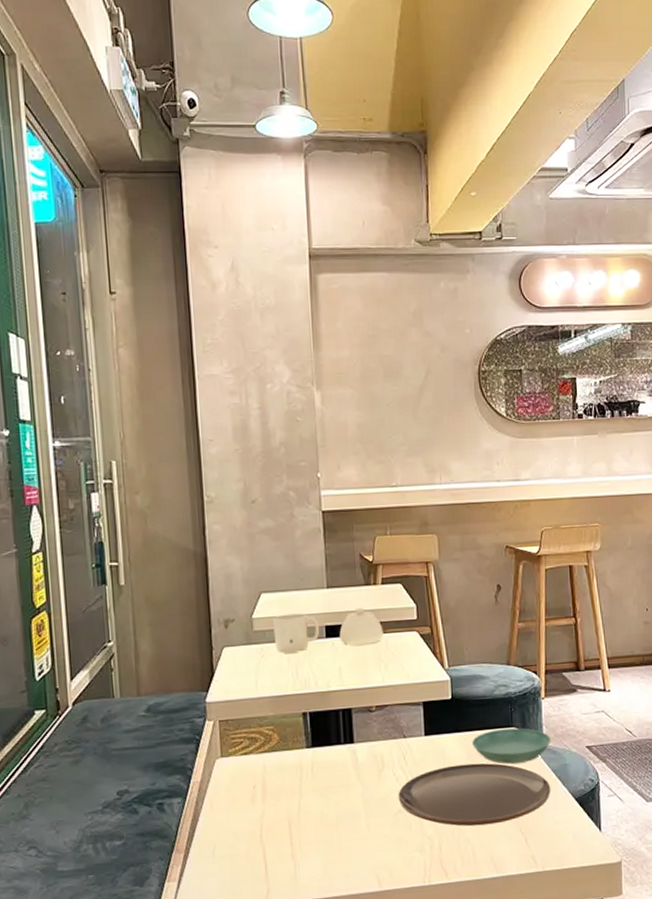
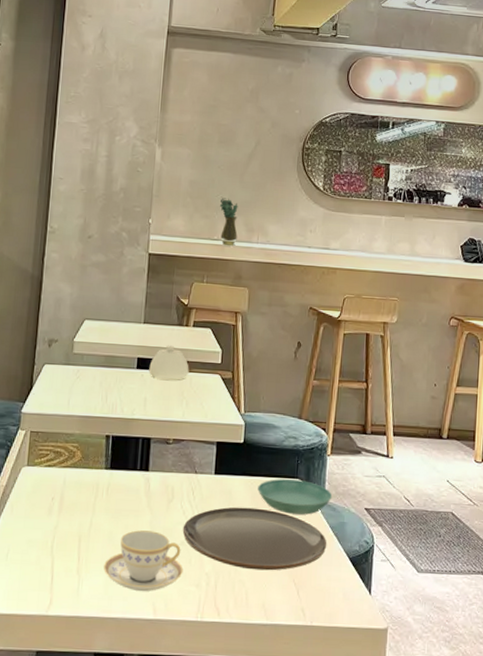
mug: present [272,613,320,654] -> none [90,341,133,379]
teacup: none [319,803,404,866] -> present [104,530,183,591]
vase: none [393,437,418,492] -> present [219,196,238,247]

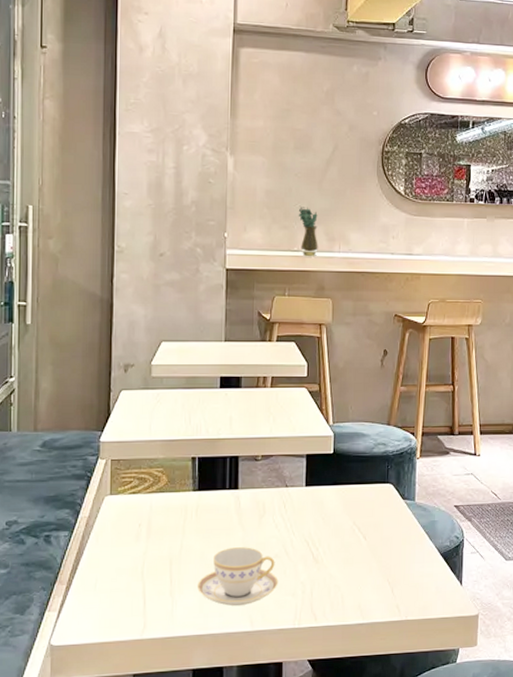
sugar bowl: present [149,345,189,381] -> none [233,362,275,398]
plate: present [182,507,327,571] -> none [276,515,419,574]
saucer: present [258,478,333,515] -> none [349,484,423,518]

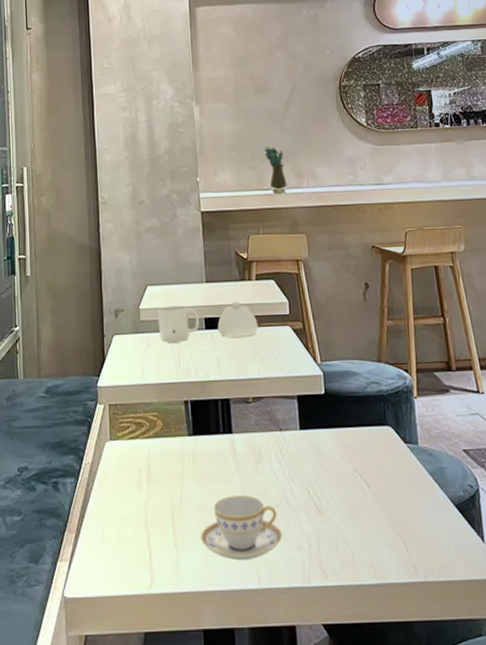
mug: none [170,363,215,400] -> present [156,305,200,343]
sugar bowl: none [233,362,275,398] -> present [217,301,259,339]

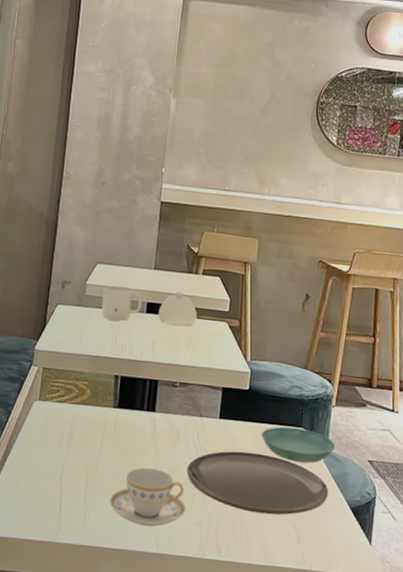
vase: present [264,145,287,195] -> none [231,148,251,198]
plate: none [275,460,429,527] -> present [186,451,329,515]
saucer: none [346,426,427,464] -> present [261,426,336,463]

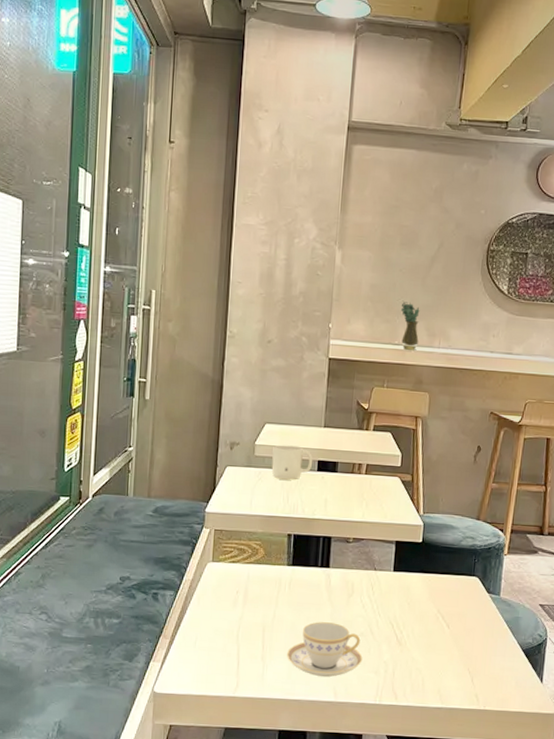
sugar bowl: present [158,291,198,327] -> none [329,448,369,483]
plate: present [186,451,329,515] -> none [362,601,502,660]
vase: none [231,148,251,198] -> present [400,300,420,351]
saucer: present [261,426,336,463] -> none [435,576,508,610]

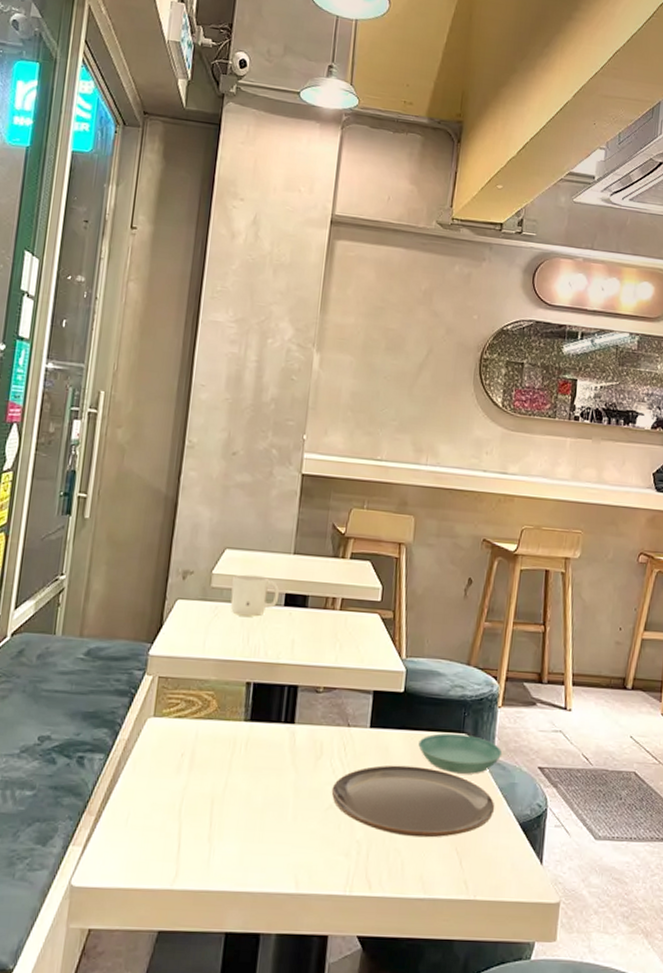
teacup: present [287,622,363,677] -> none [239,791,331,861]
plate: none [362,601,502,660] -> present [331,765,495,838]
vase: present [400,300,420,351] -> none [384,411,406,468]
saucer: none [435,576,508,610] -> present [418,733,503,774]

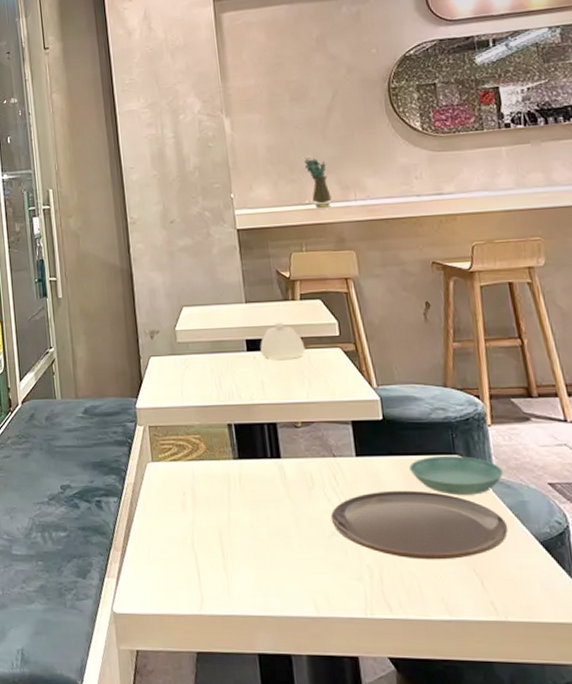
mug: present [230,574,280,617] -> none [193,326,241,365]
sugar bowl: none [298,579,345,621] -> present [260,322,306,361]
vase: none [384,411,406,468] -> present [304,157,332,209]

